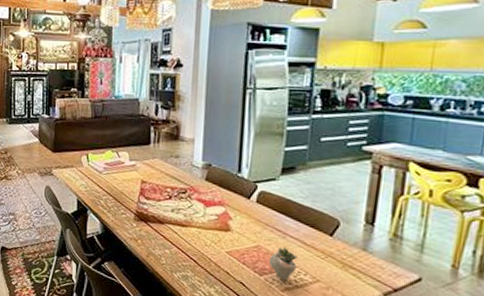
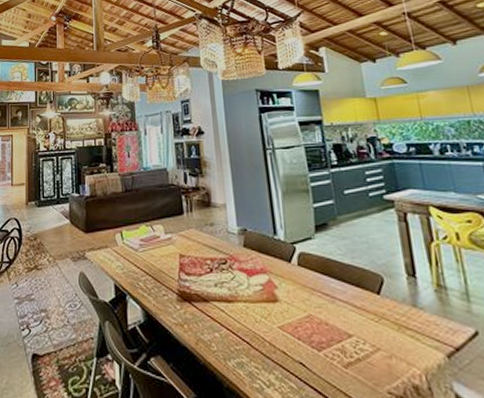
succulent plant: present [268,229,298,281] -> none [319,293,354,354]

